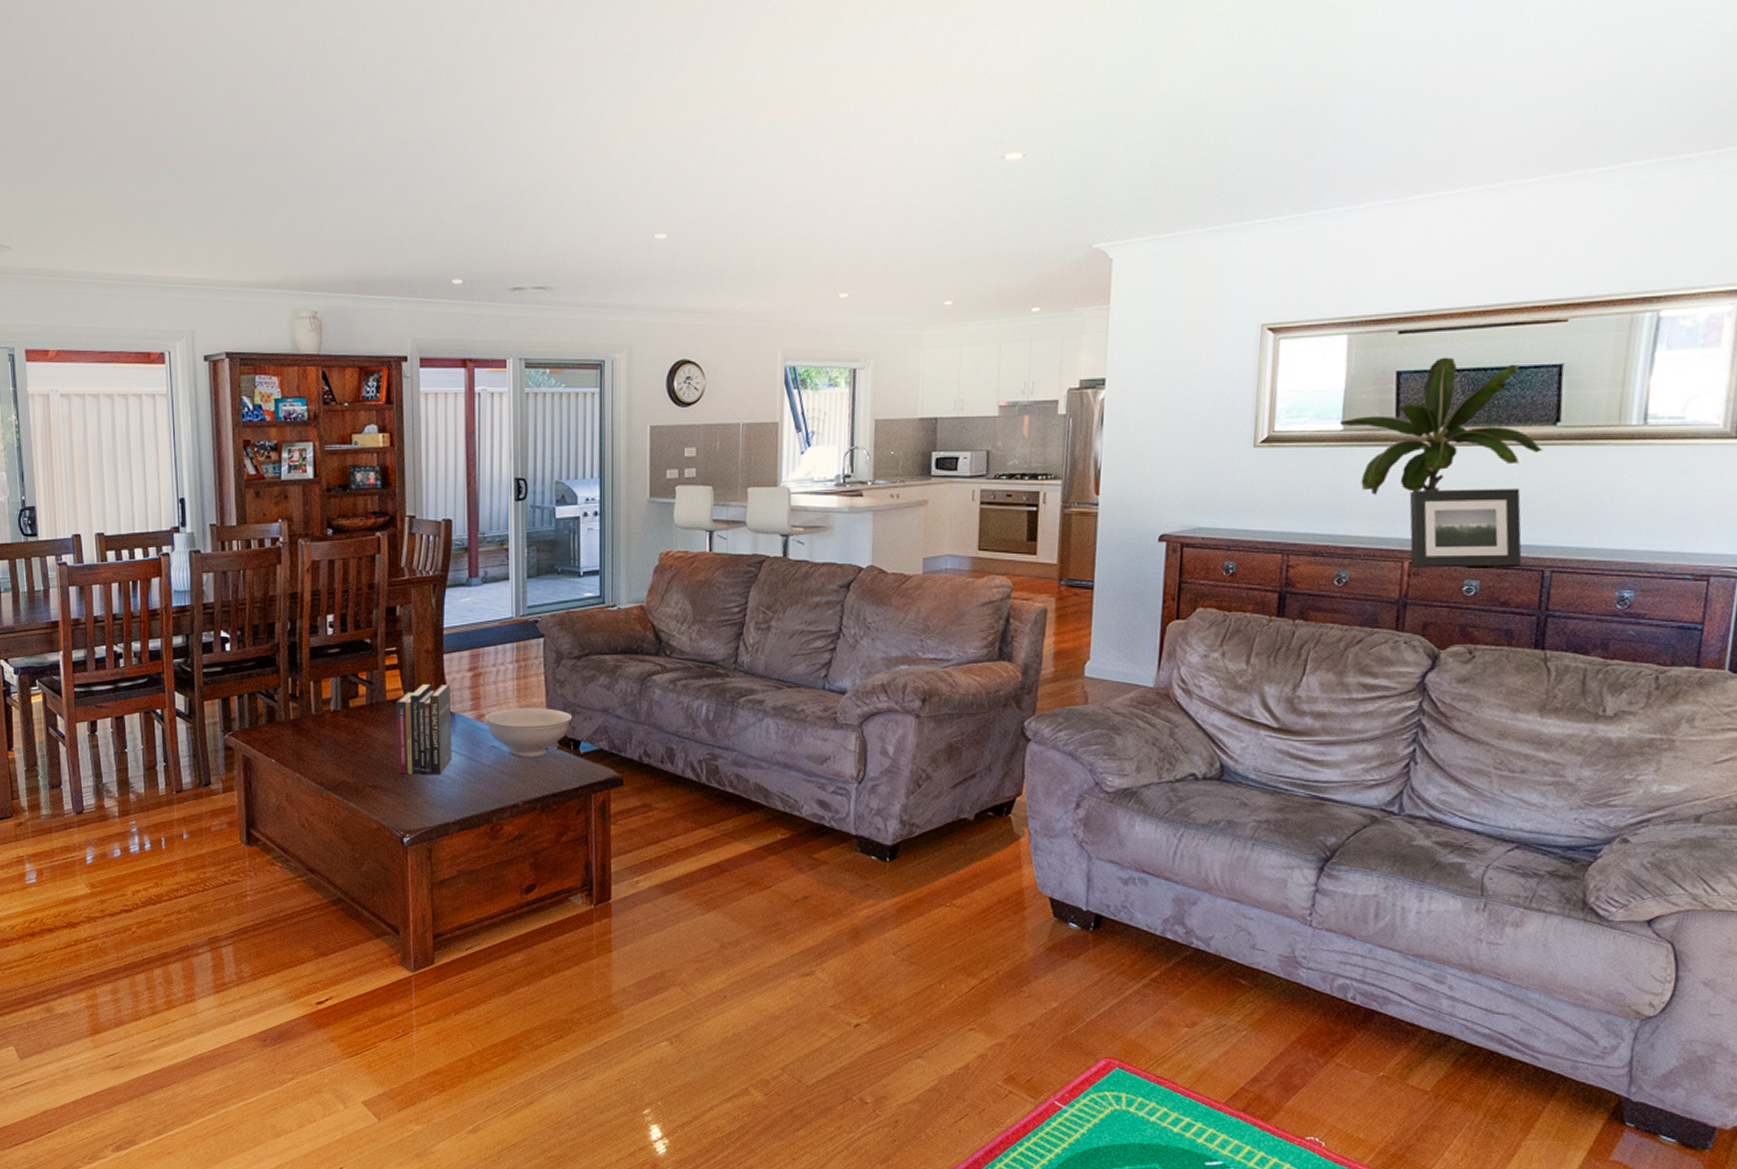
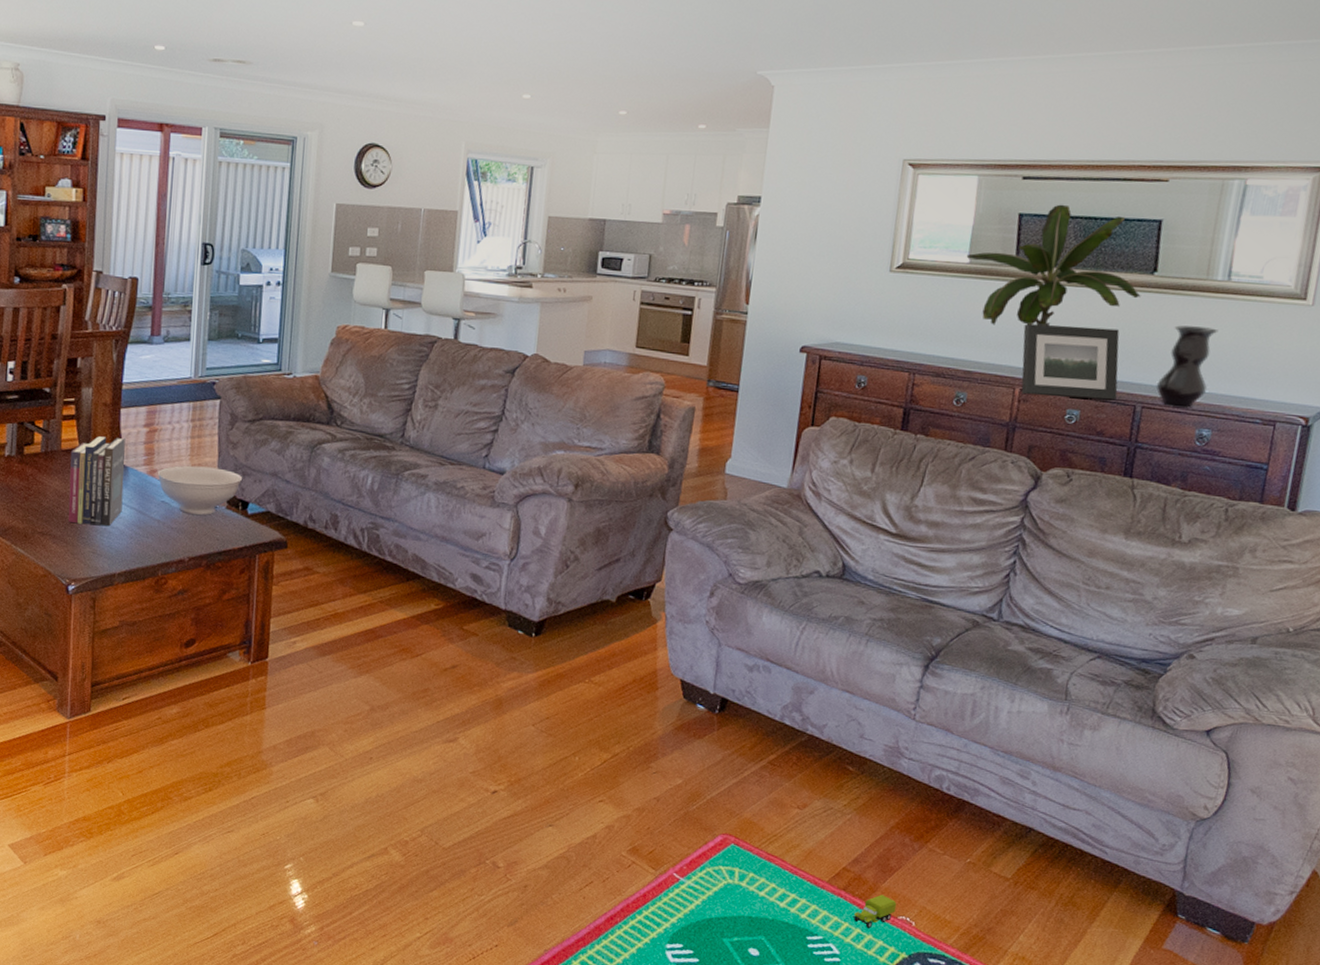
toy truck: none [1255,1114,1304,1151] -> present [853,894,897,928]
vase: none [1566,478,1636,567] -> present [1155,325,1219,407]

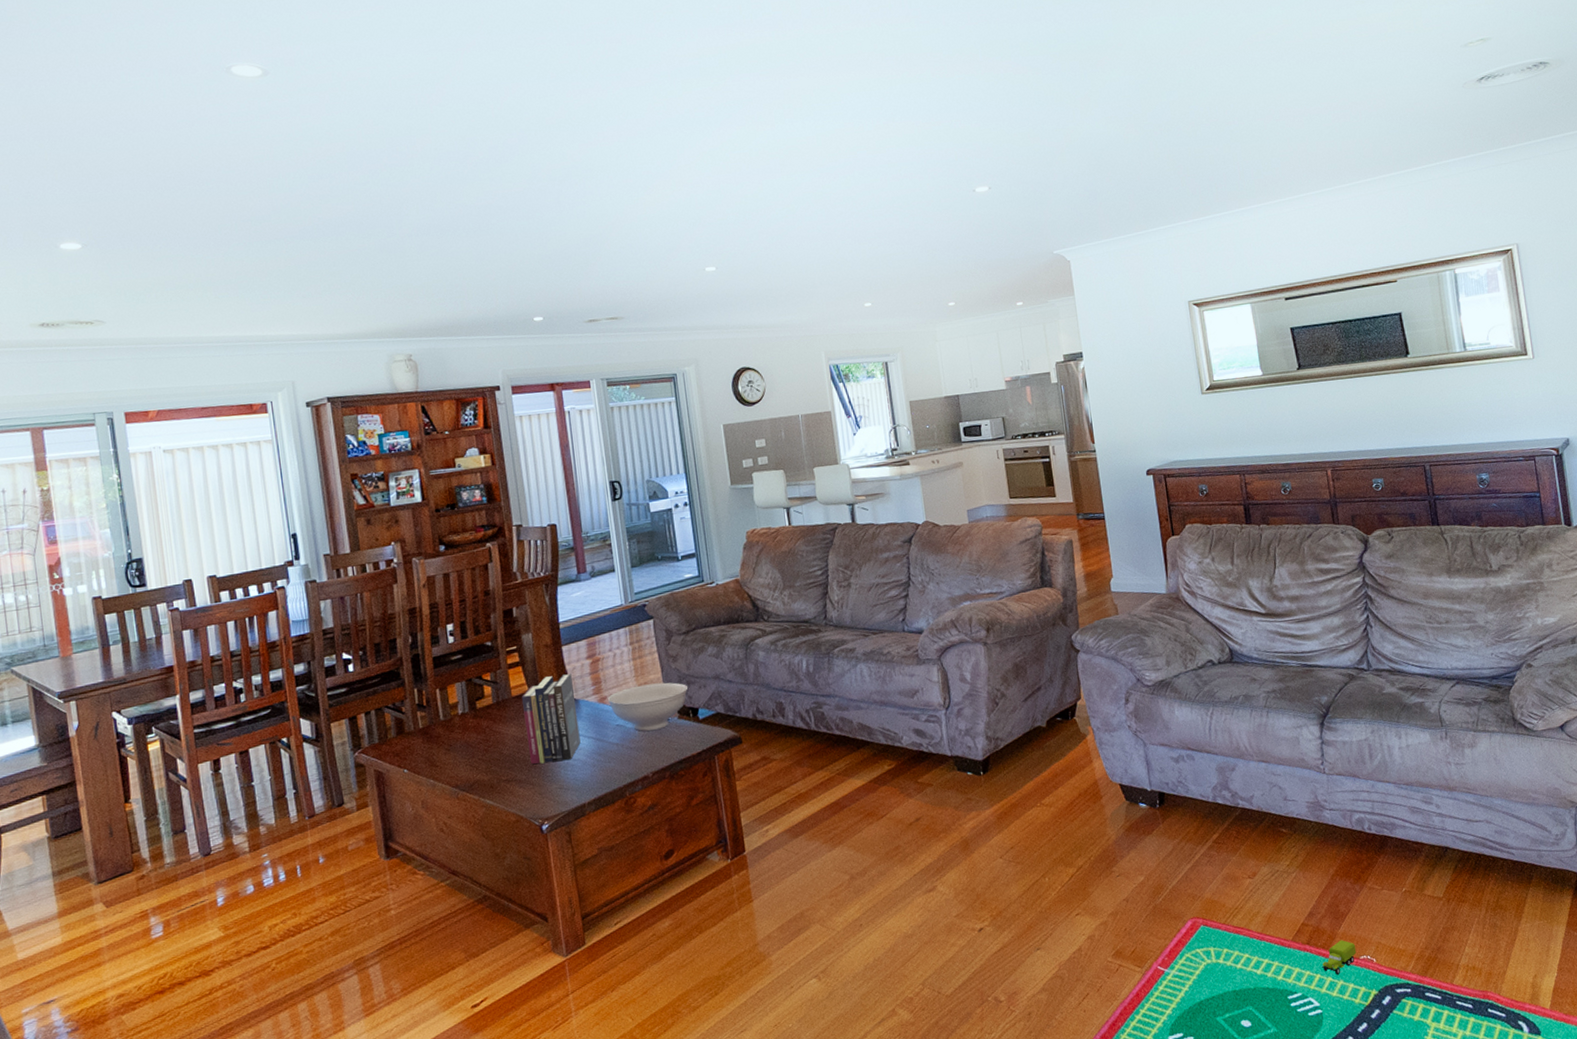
plant: present [966,204,1141,327] -> none [1259,314,1403,422]
picture frame: present [1021,324,1120,400] -> none [1320,406,1408,474]
vase: present [1155,325,1219,407] -> none [1435,391,1475,460]

